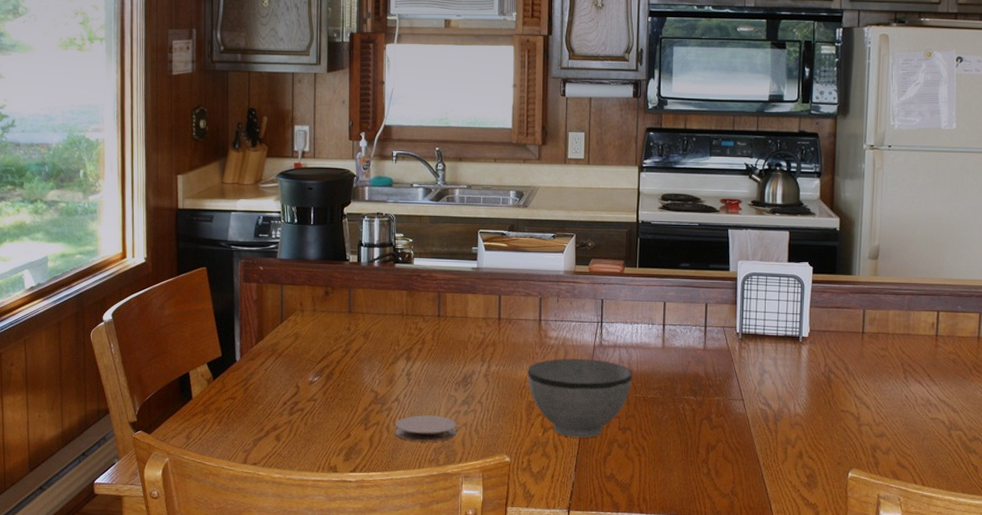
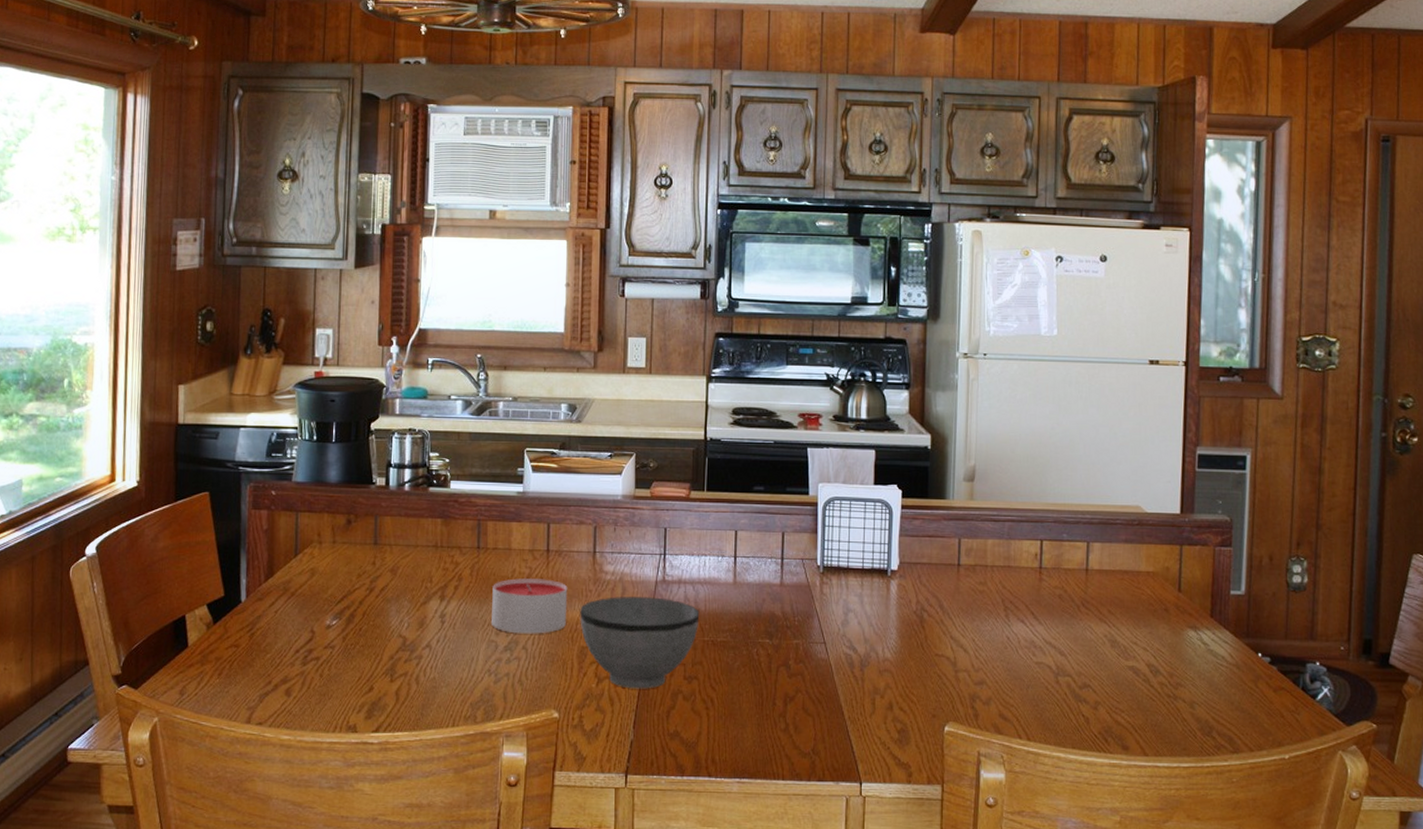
coaster: present [395,415,457,442] -> none [425,664,498,695]
candle: none [450,342,517,390] -> present [491,578,568,634]

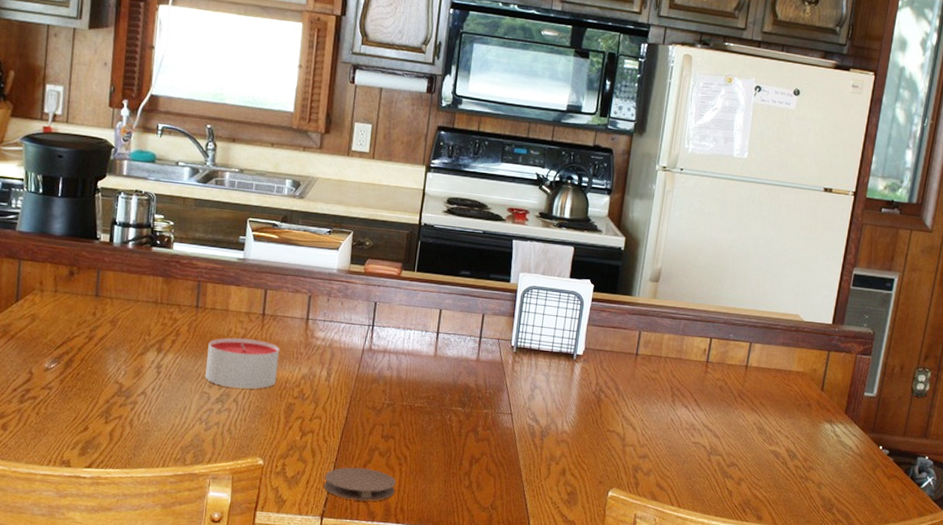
bowl: present [580,597,700,689] -> none [289,360,401,444]
coaster: none [626,715,704,753] -> present [324,467,396,501]

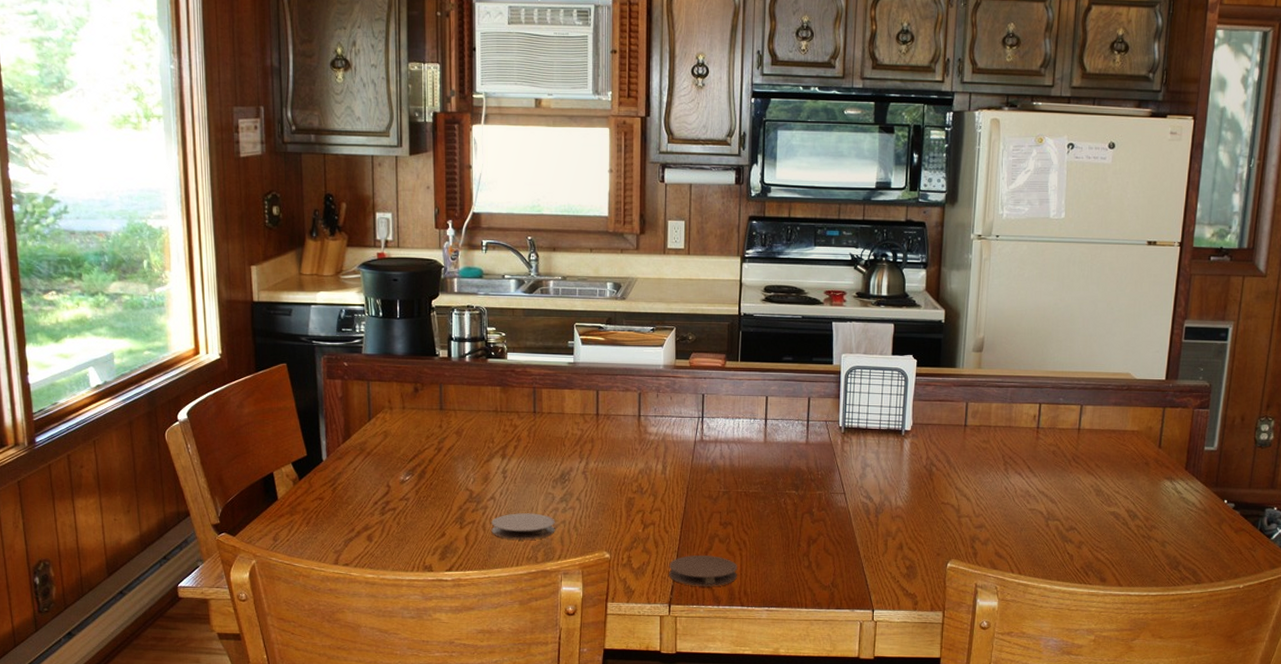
coaster: none [139,411,209,440] -> present [491,513,555,540]
candle: present [205,337,280,389] -> none [547,439,616,487]

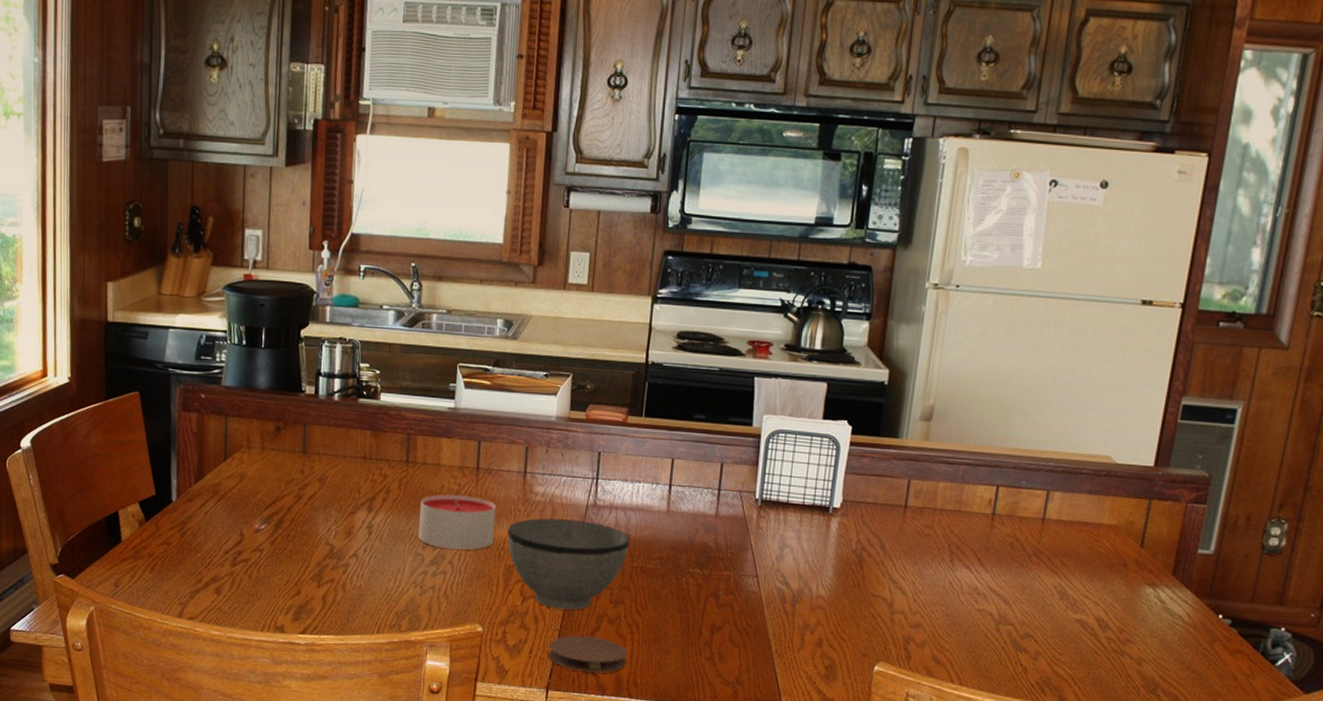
coaster: present [491,513,555,540] -> none [352,573,423,605]
candle: none [547,439,616,487] -> present [418,494,497,550]
bowl: none [627,454,734,533] -> present [507,518,630,610]

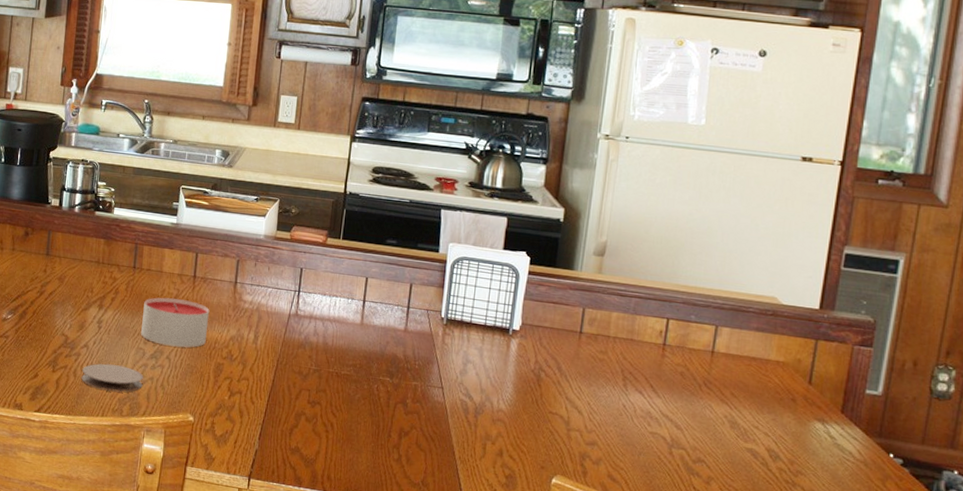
coaster: none [352,573,423,605] -> present [81,363,144,392]
bowl: present [507,518,630,610] -> none [218,323,327,407]
coaster: present [548,635,627,673] -> none [251,430,322,467]

